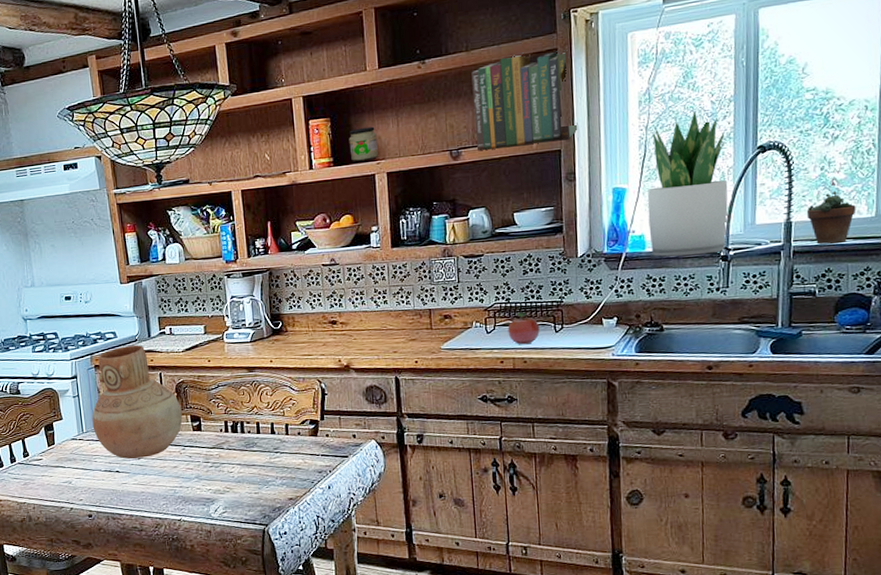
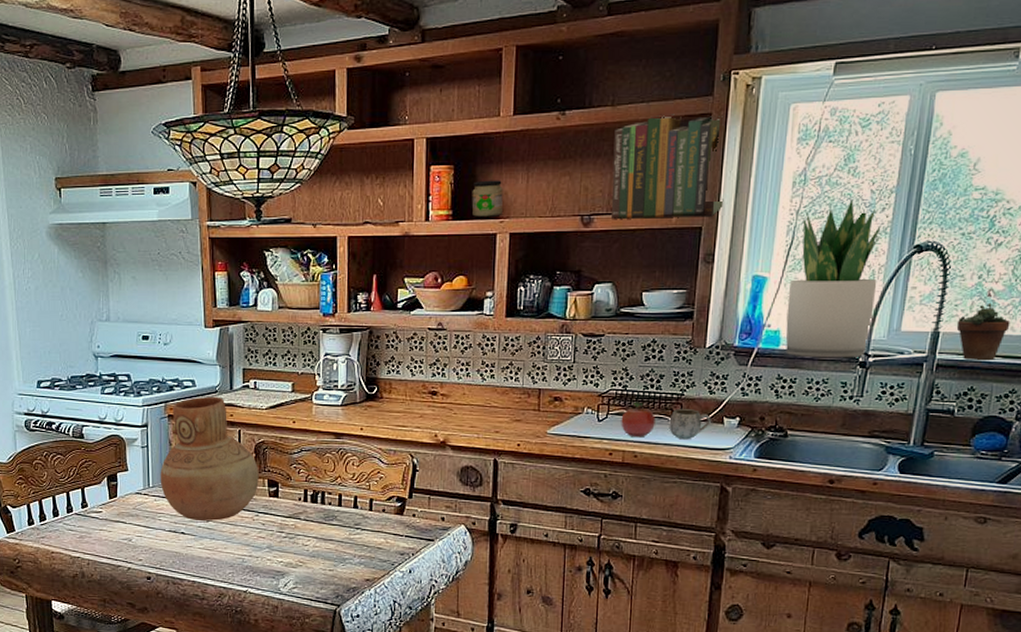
mug: none [552,314,592,343] -> present [669,409,712,440]

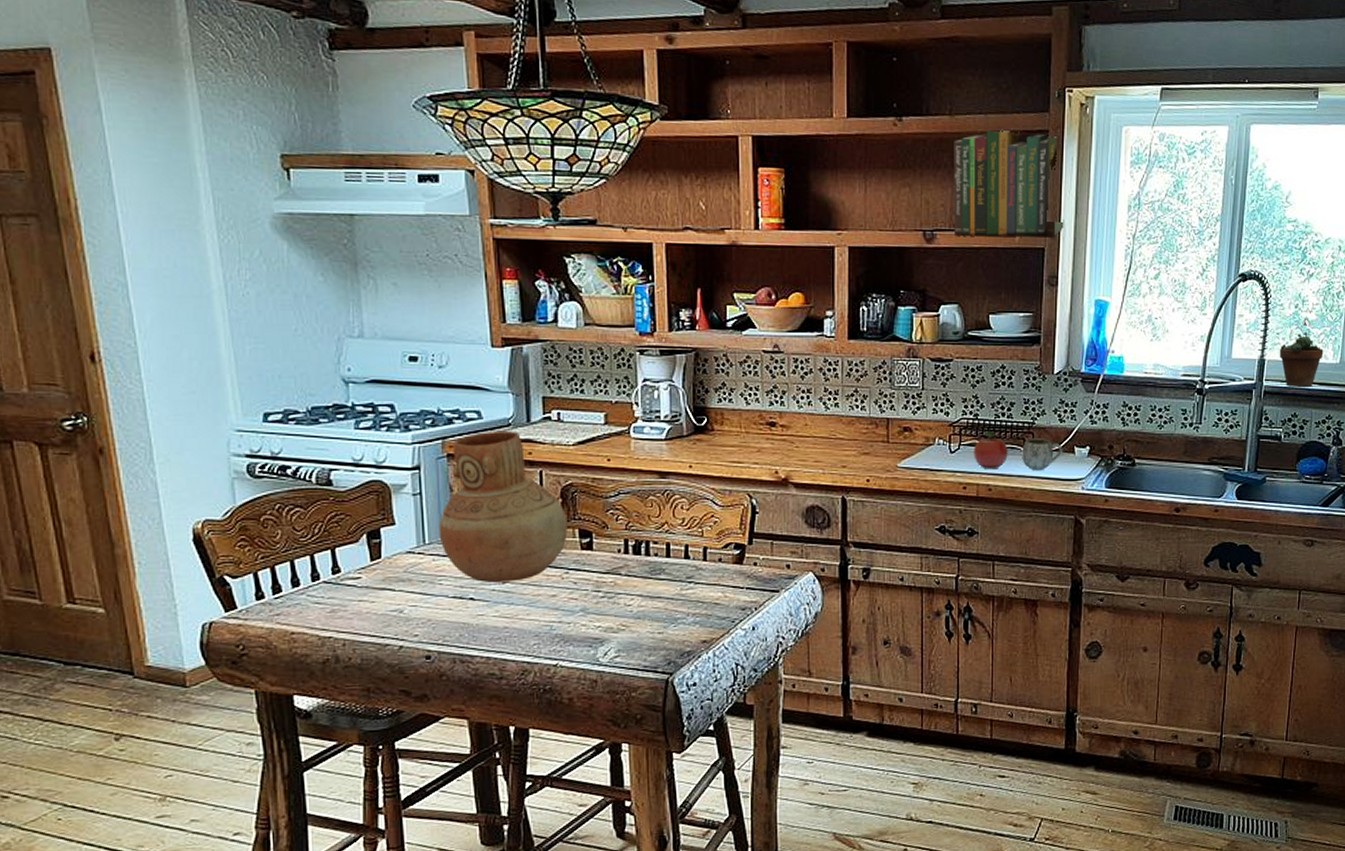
jar: present [472,180,504,217] -> none [806,187,841,228]
planter: present [786,199,881,358] -> none [1128,226,1210,385]

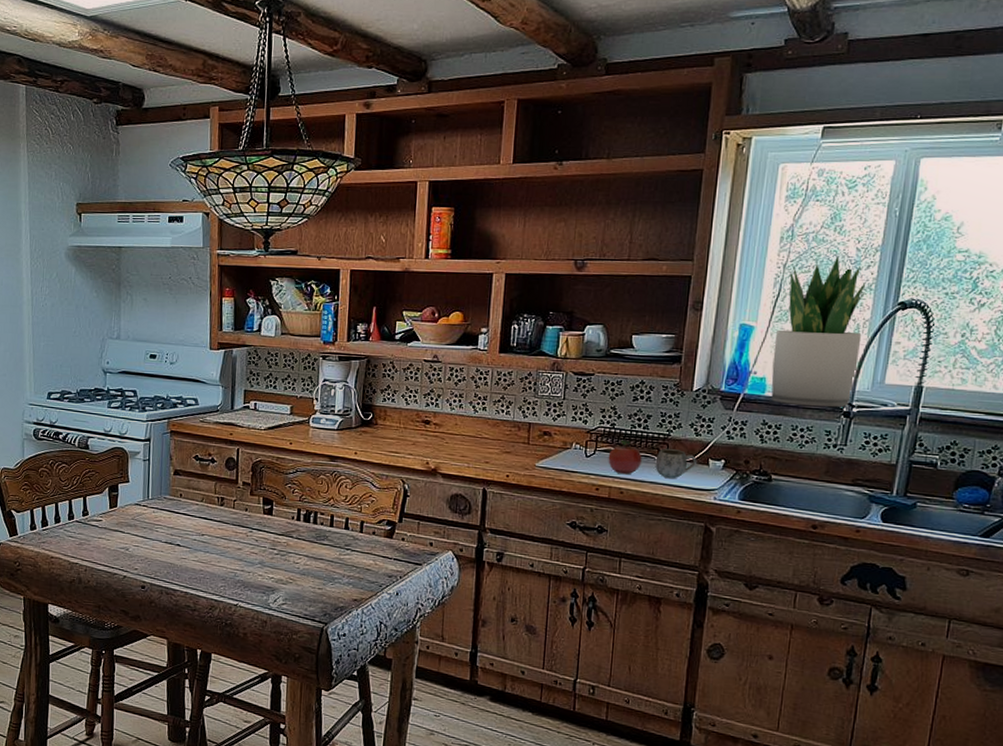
vase: present [439,430,568,582] -> none [159,415,255,535]
books: present [953,128,1064,238] -> none [603,168,714,266]
planter: none [1128,226,1210,385] -> present [771,256,866,408]
succulent plant: present [1279,318,1324,388] -> none [939,347,993,417]

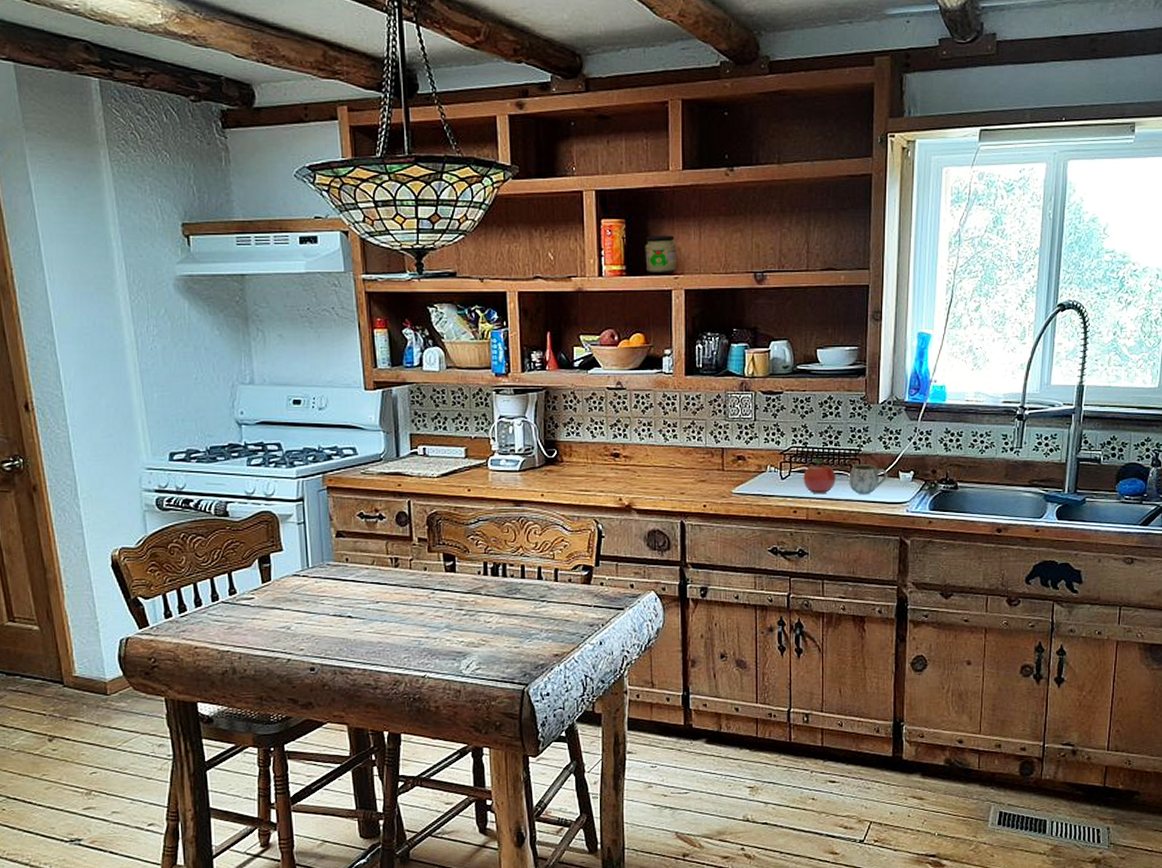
jar: none [470,222,501,257] -> present [645,235,678,272]
planter: present [771,256,866,408] -> none [950,260,1029,412]

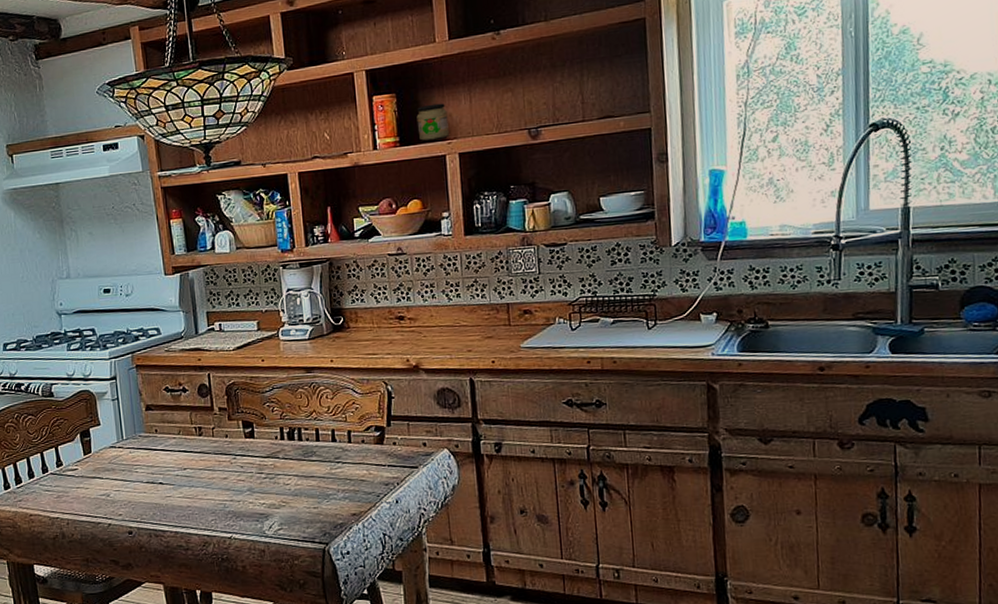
fruit: present [803,458,836,494] -> none [594,306,631,343]
mug: present [849,464,889,495] -> none [644,309,689,341]

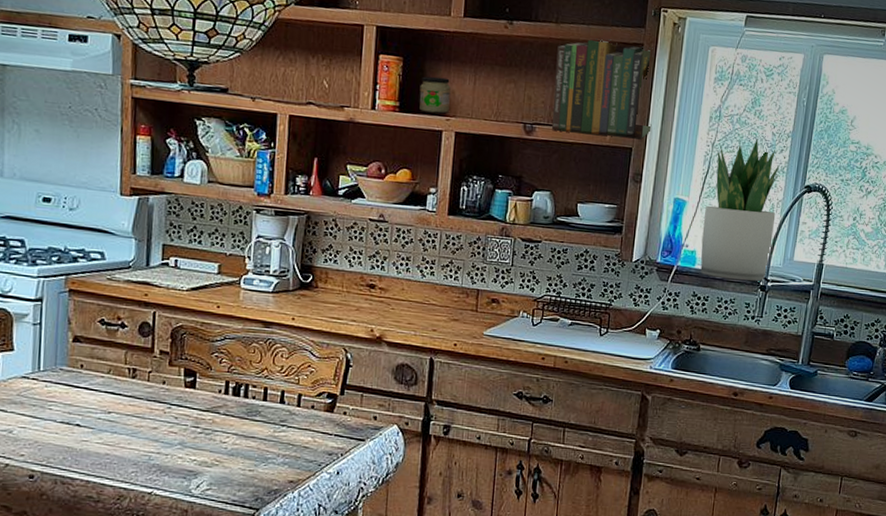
books: none [551,19,670,129] -> present [551,38,653,139]
planter: none [748,86,839,247] -> present [700,139,780,282]

